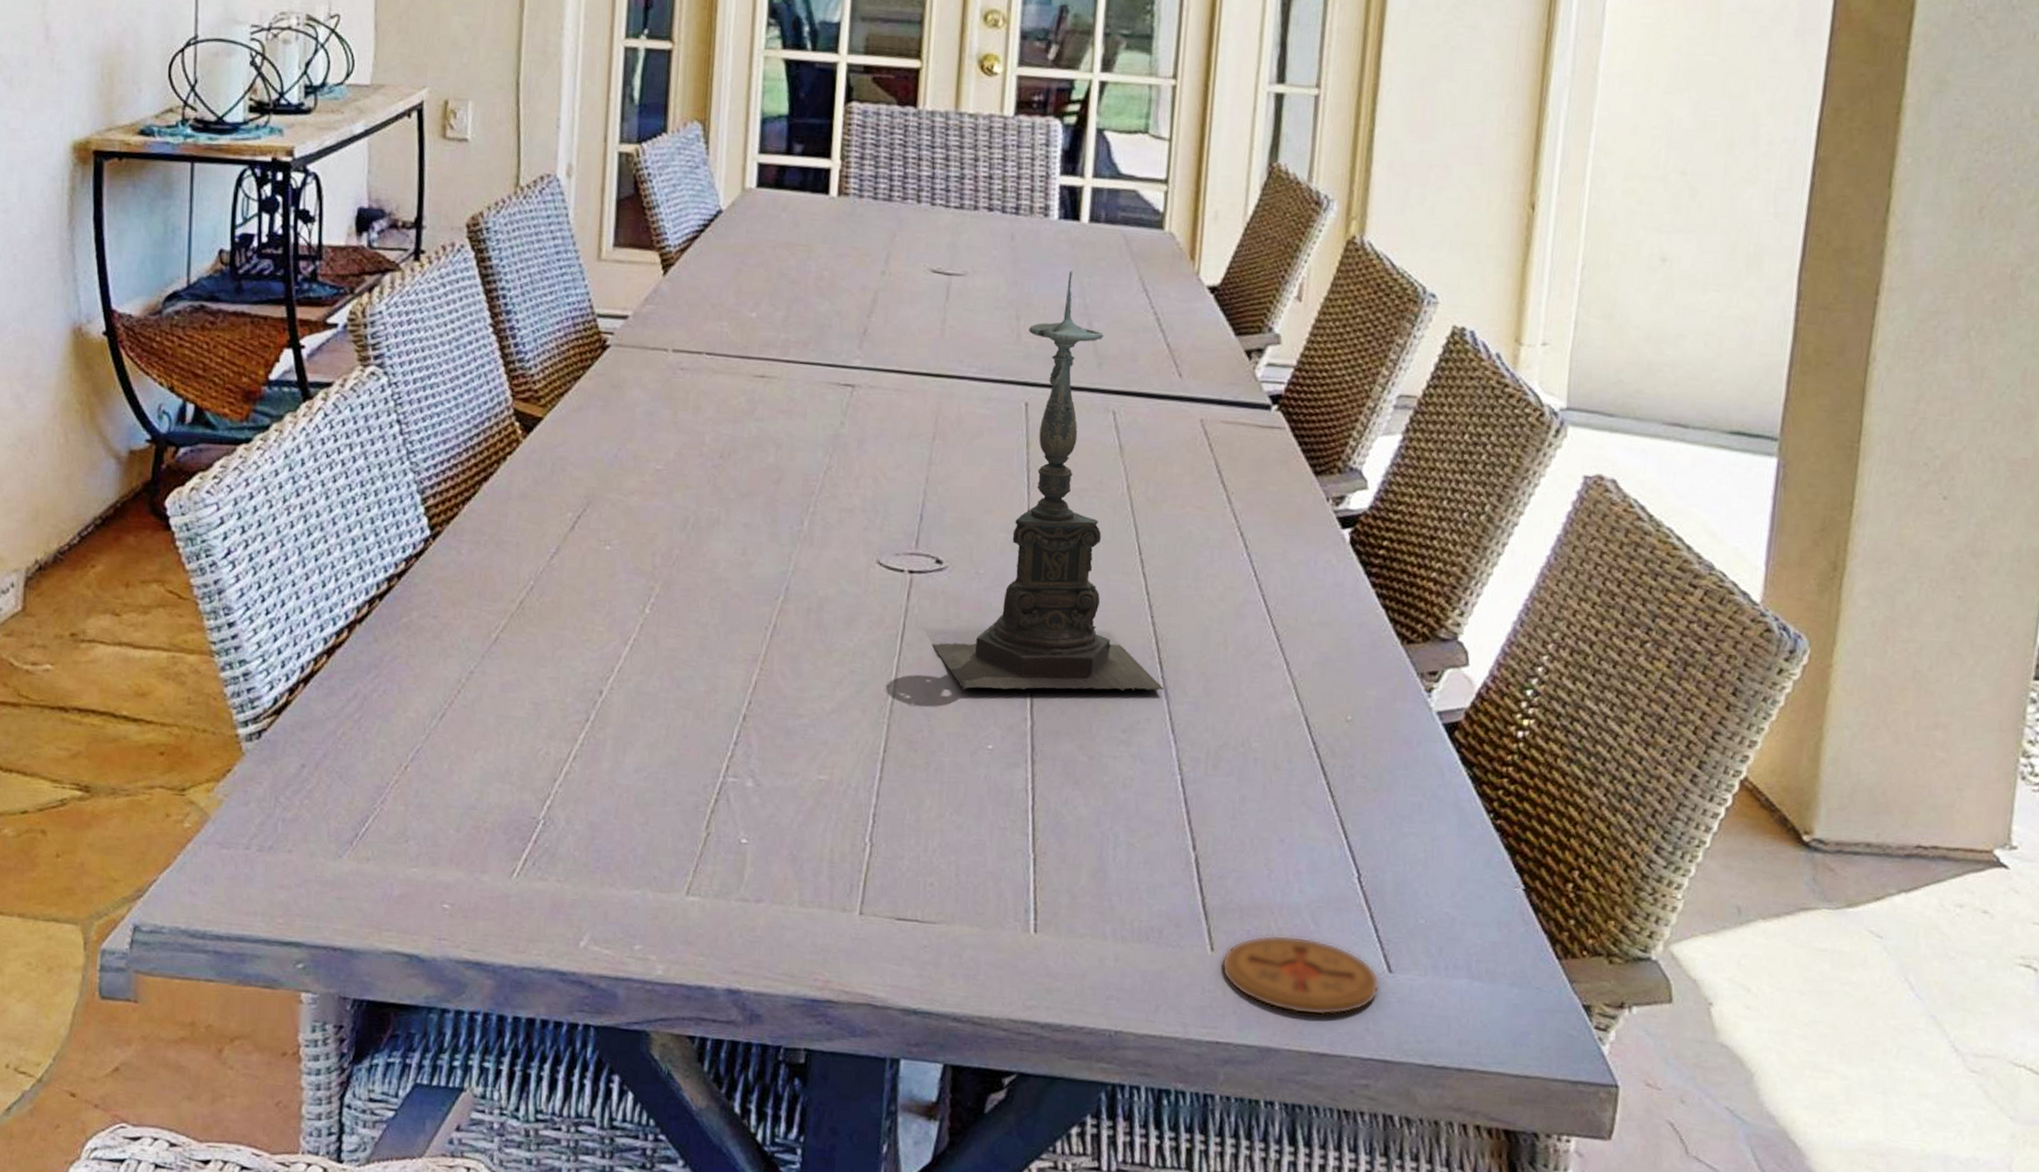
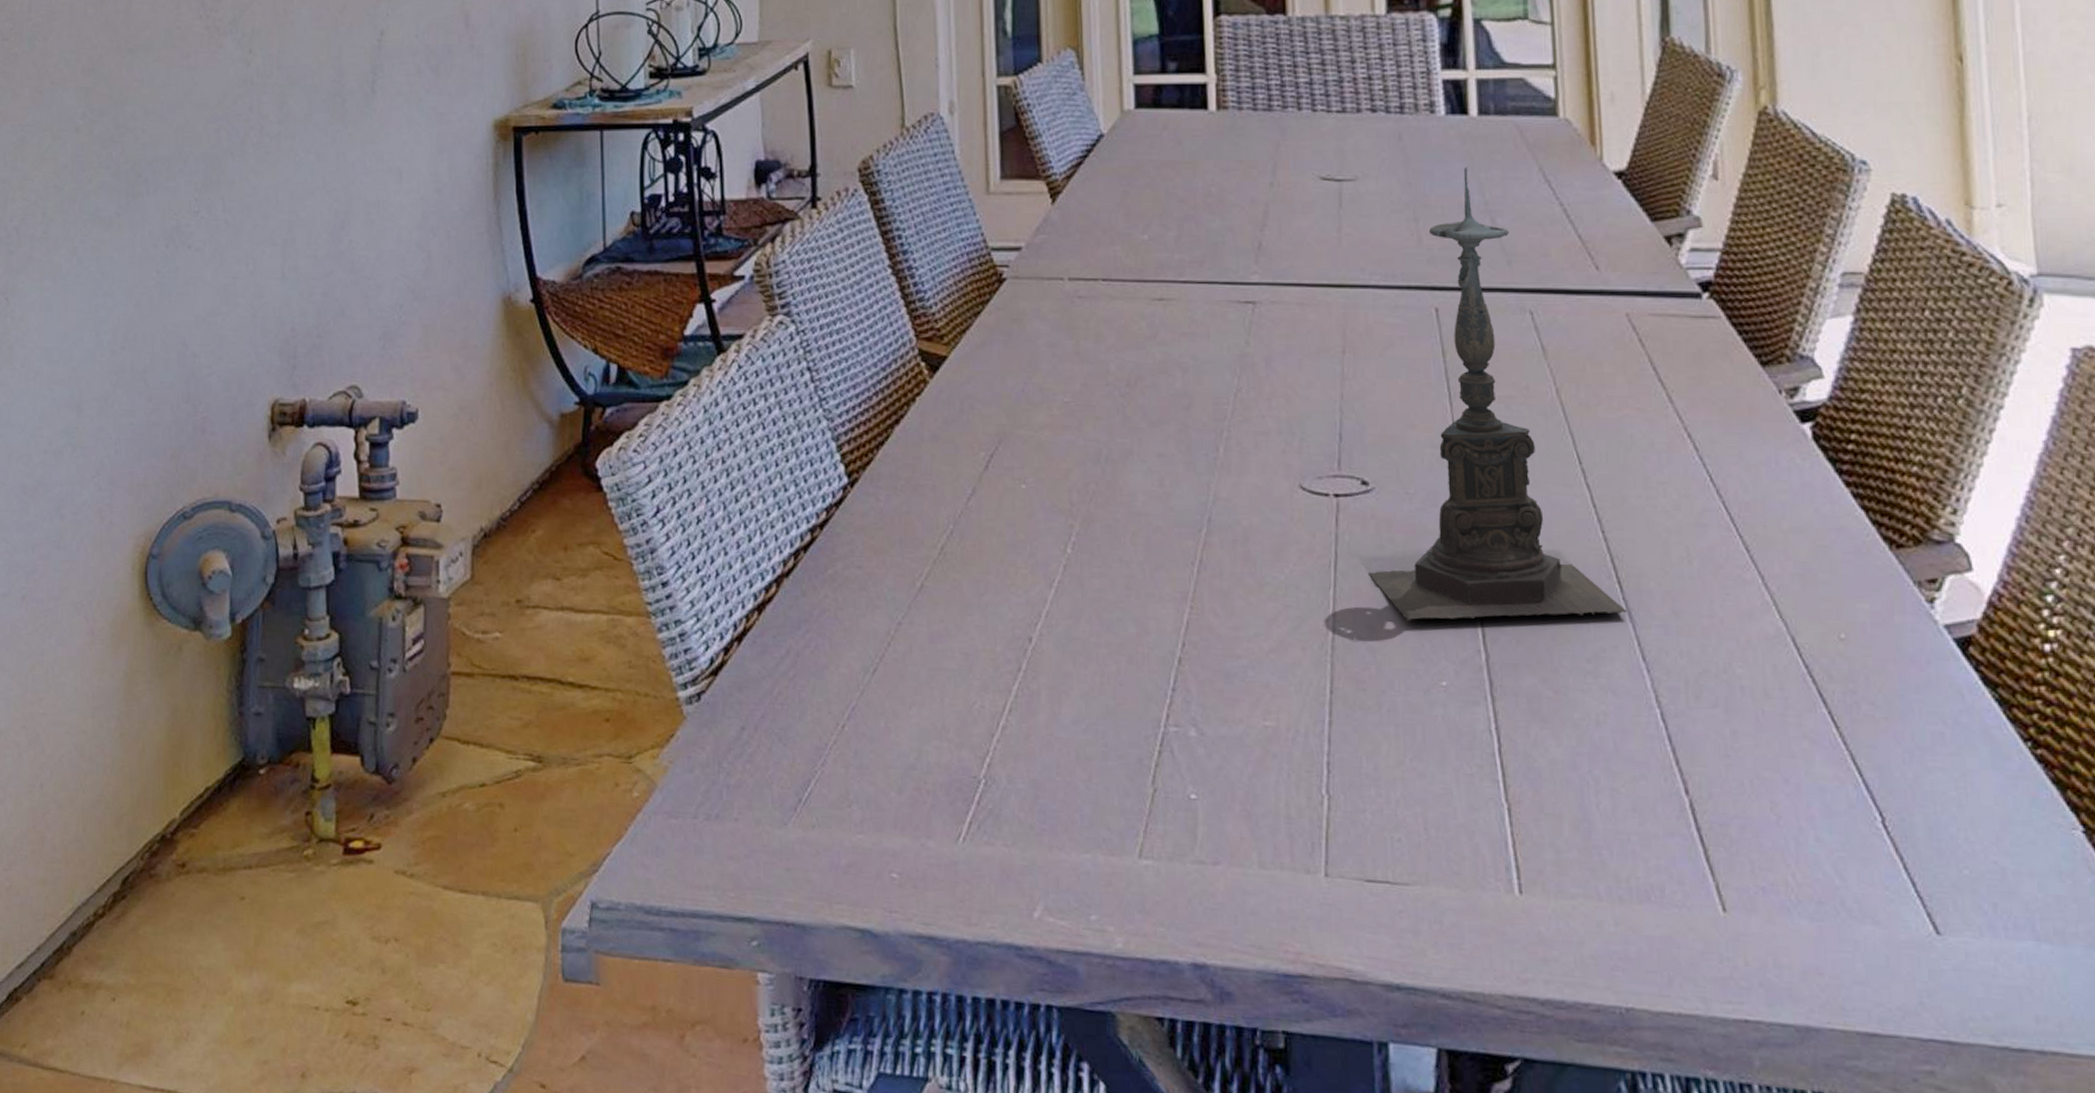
coaster: present [1220,934,1380,1016] -> none [1736,891,1929,988]

